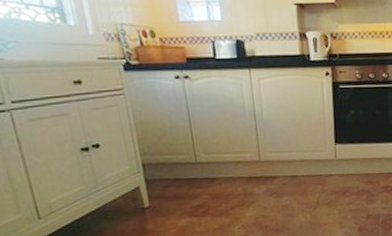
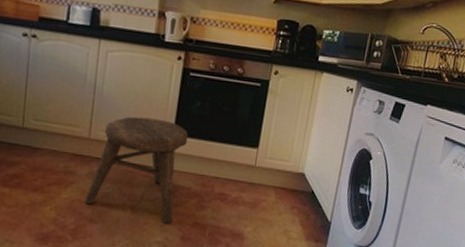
stool: none [267,132,349,222] -> present [84,116,189,225]

